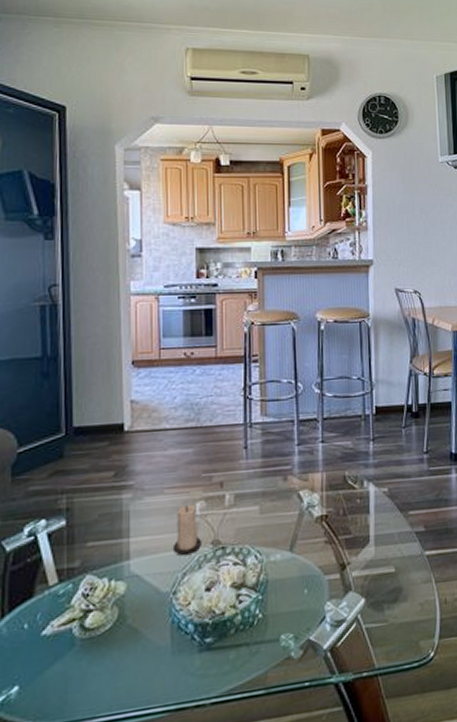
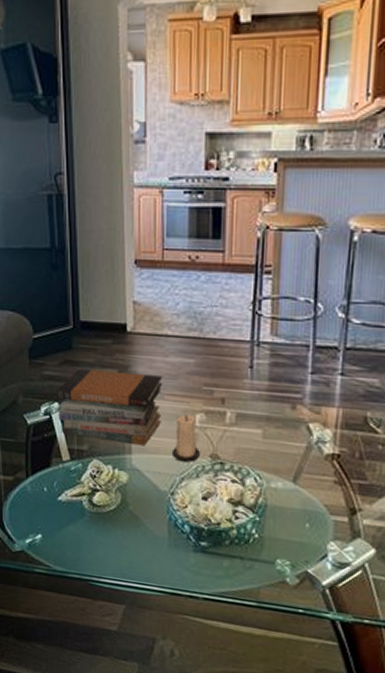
book stack: none [43,470,162,554] -> present [56,368,163,446]

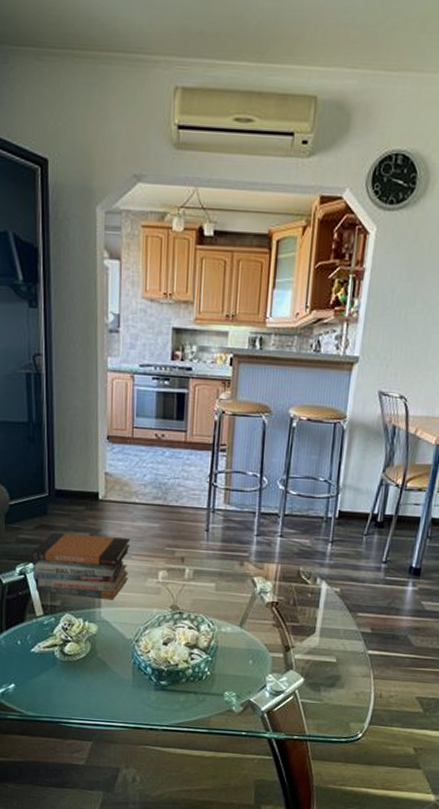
candle: present [171,414,200,463] -> none [137,571,162,614]

